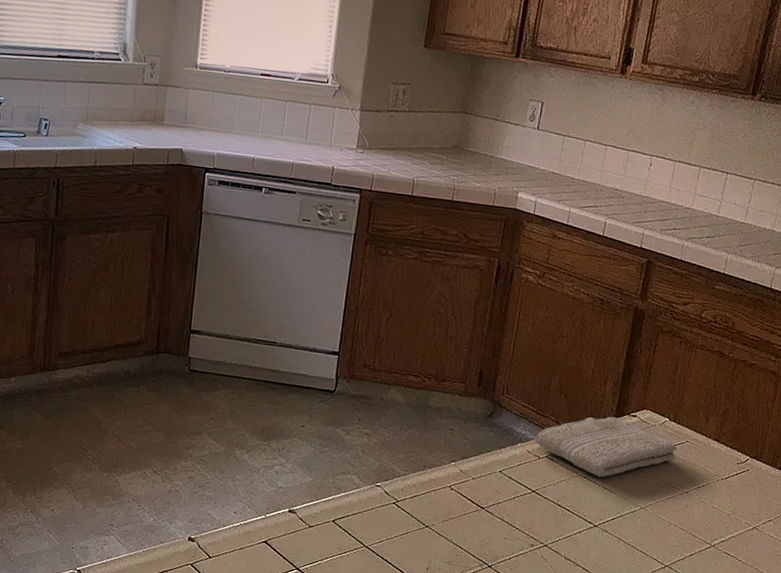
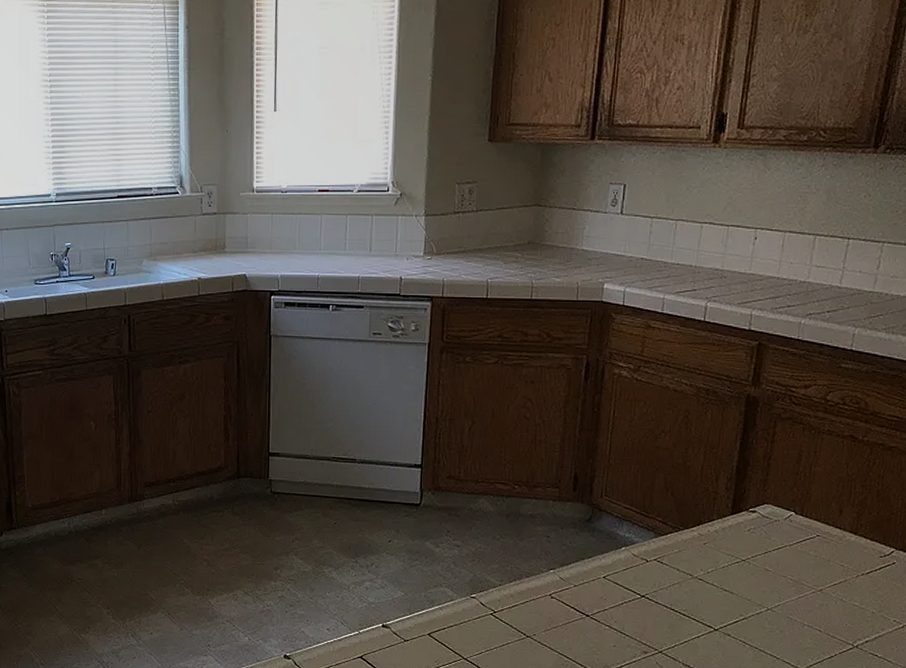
washcloth: present [535,416,677,478] -> none [641,513,806,579]

